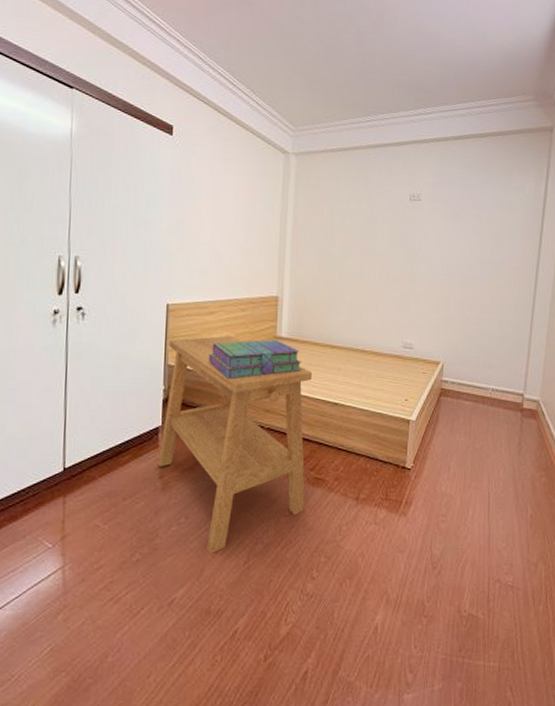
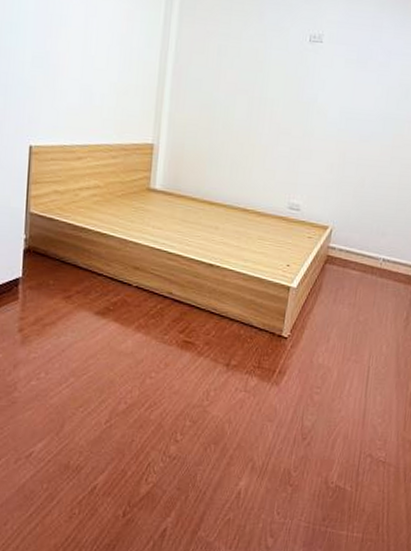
side table: present [158,336,313,554] -> none [18,184,188,410]
stack of books: present [209,340,301,380] -> none [74,190,176,232]

